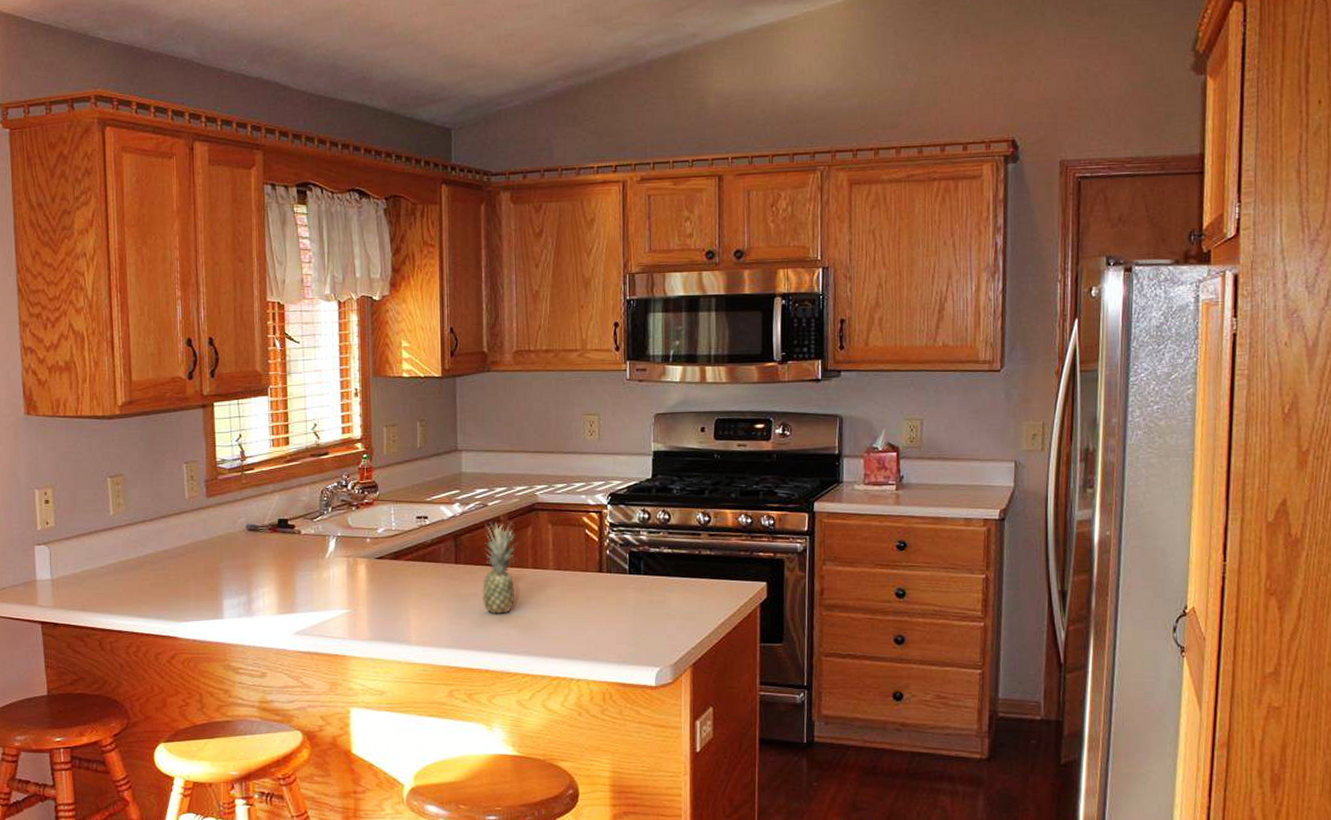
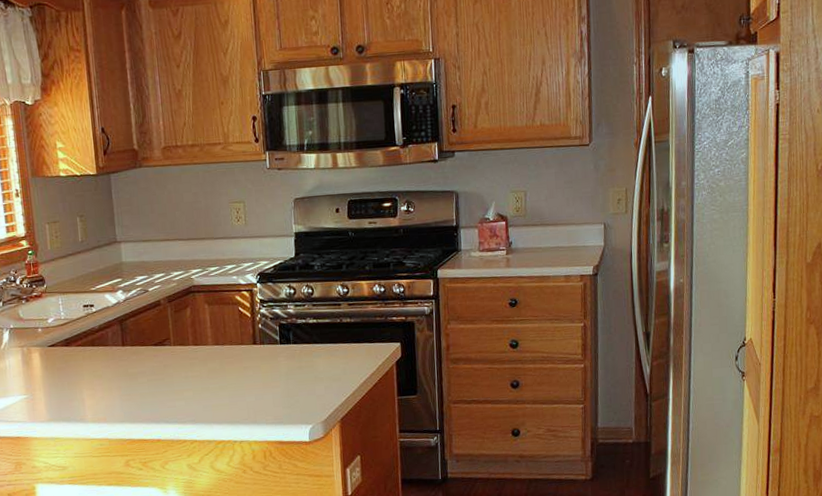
fruit: present [482,522,518,614] -> none [148,305,179,389]

